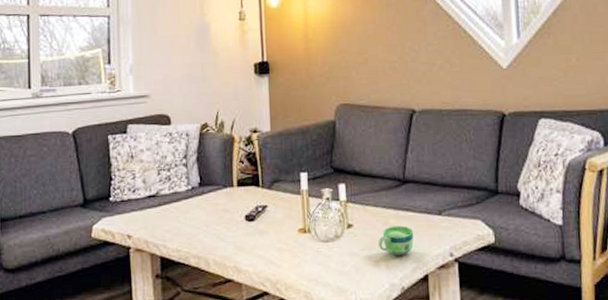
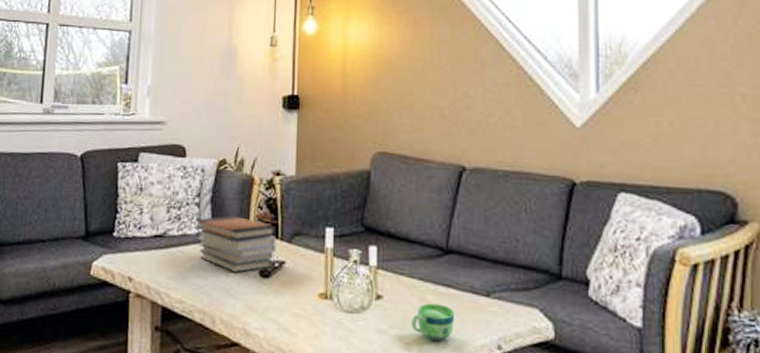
book stack: none [184,171,259,220] -> present [195,215,276,273]

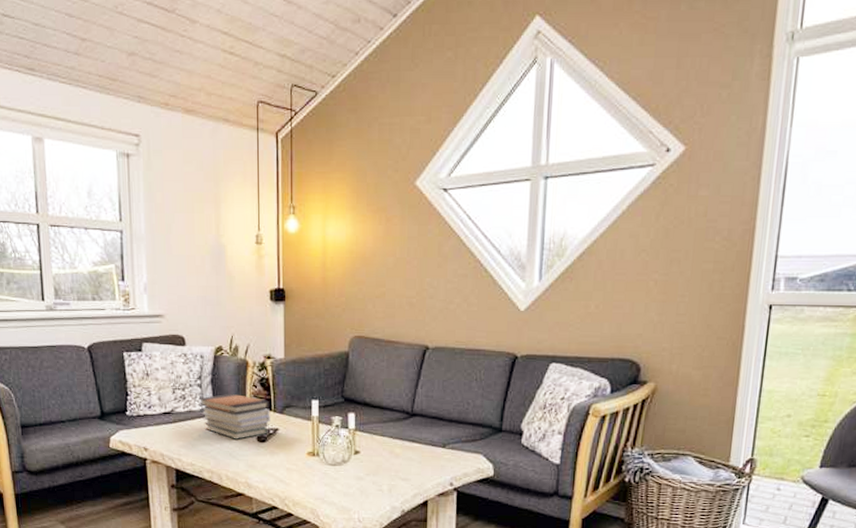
cup: present [410,303,455,341] -> none [382,455,418,482]

